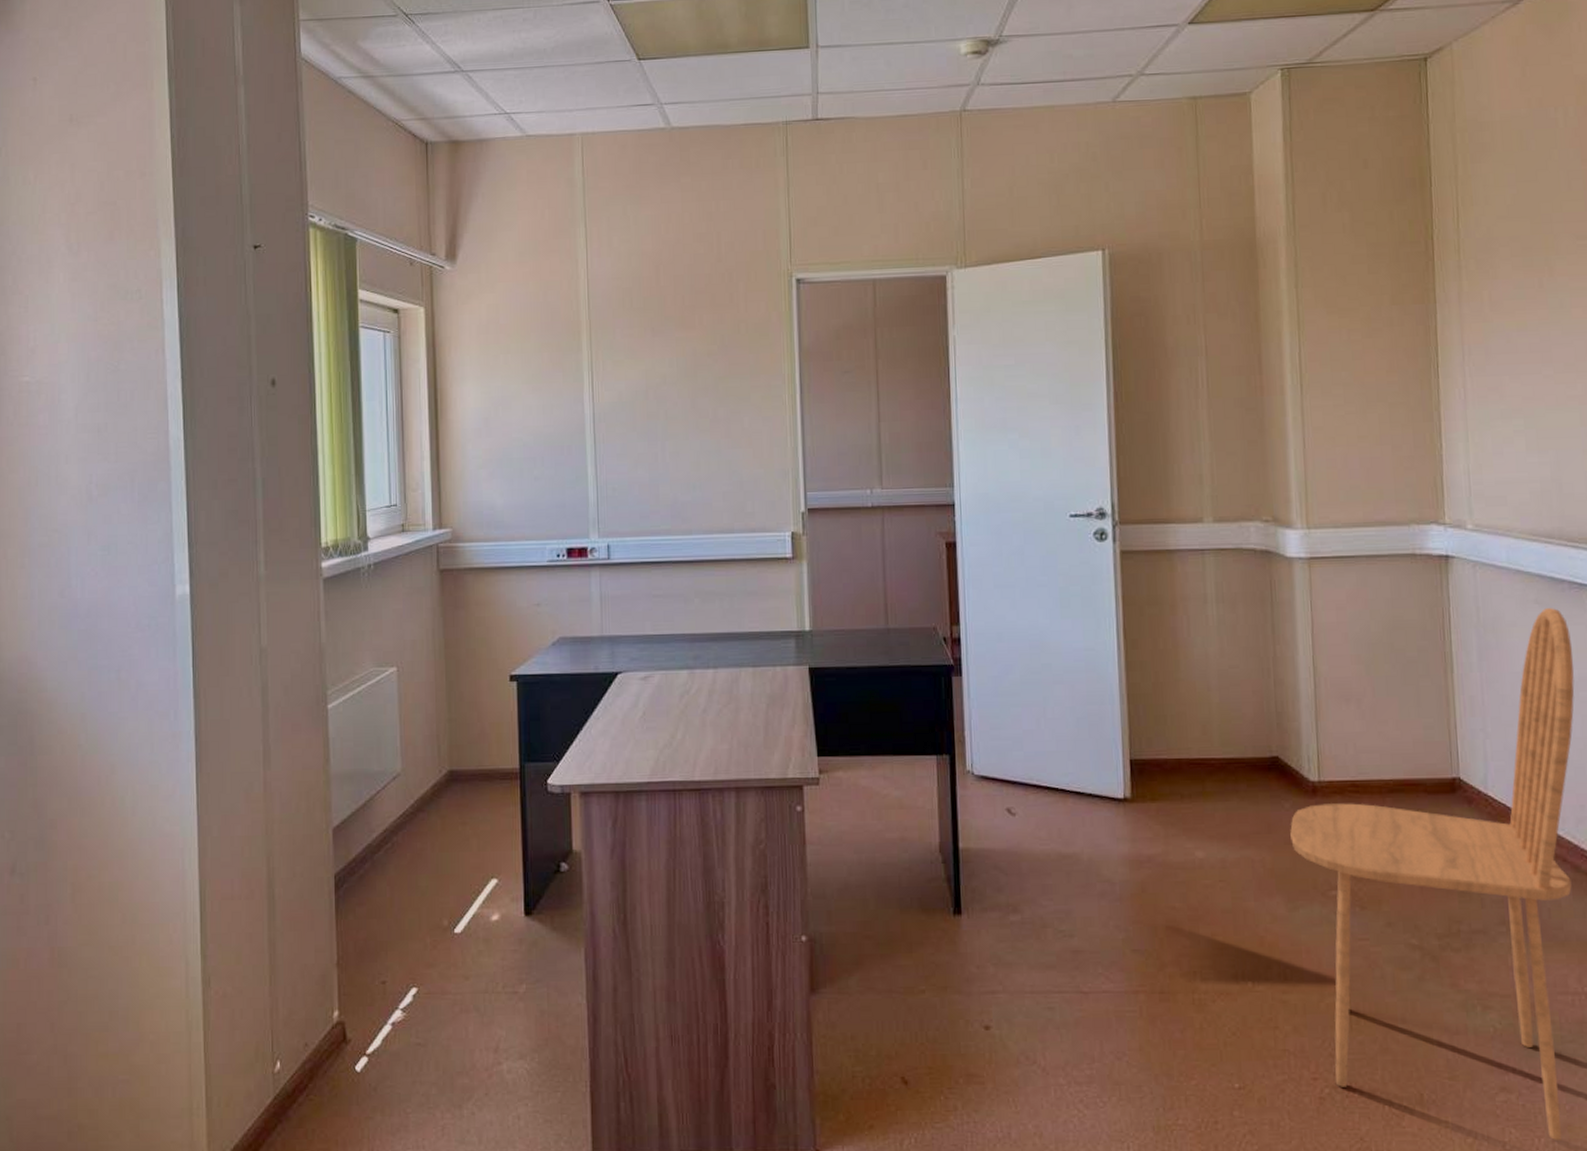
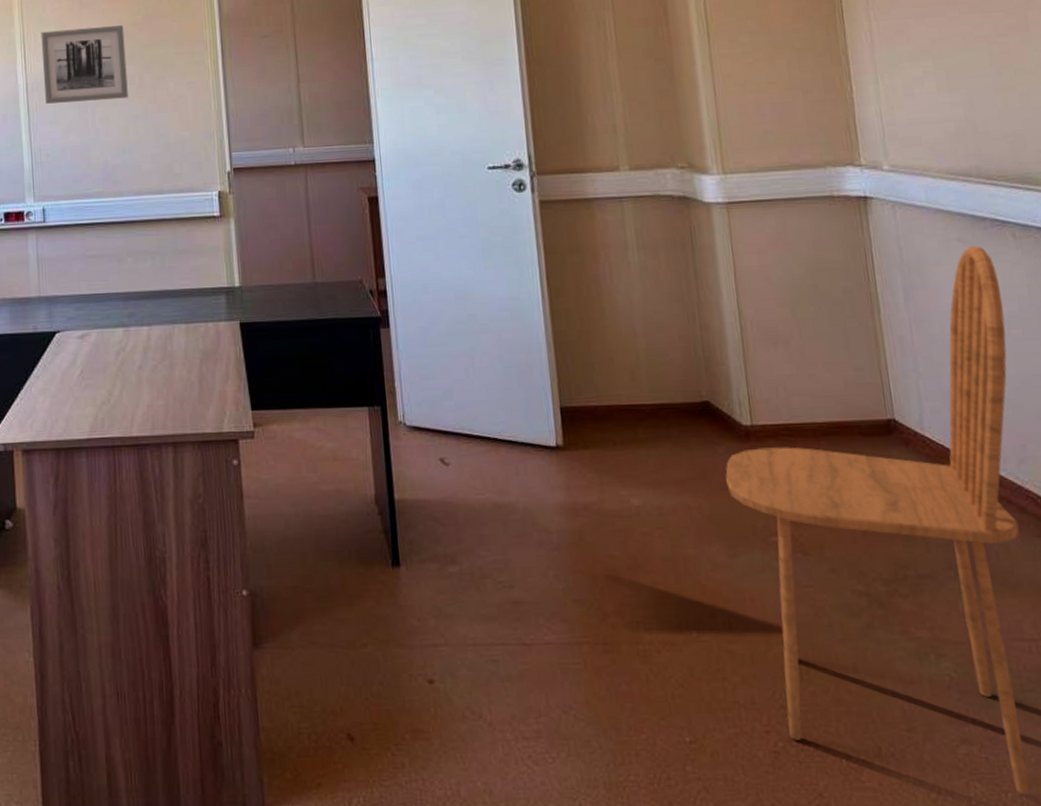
wall art: none [610,355,701,435] -> present [41,25,128,104]

